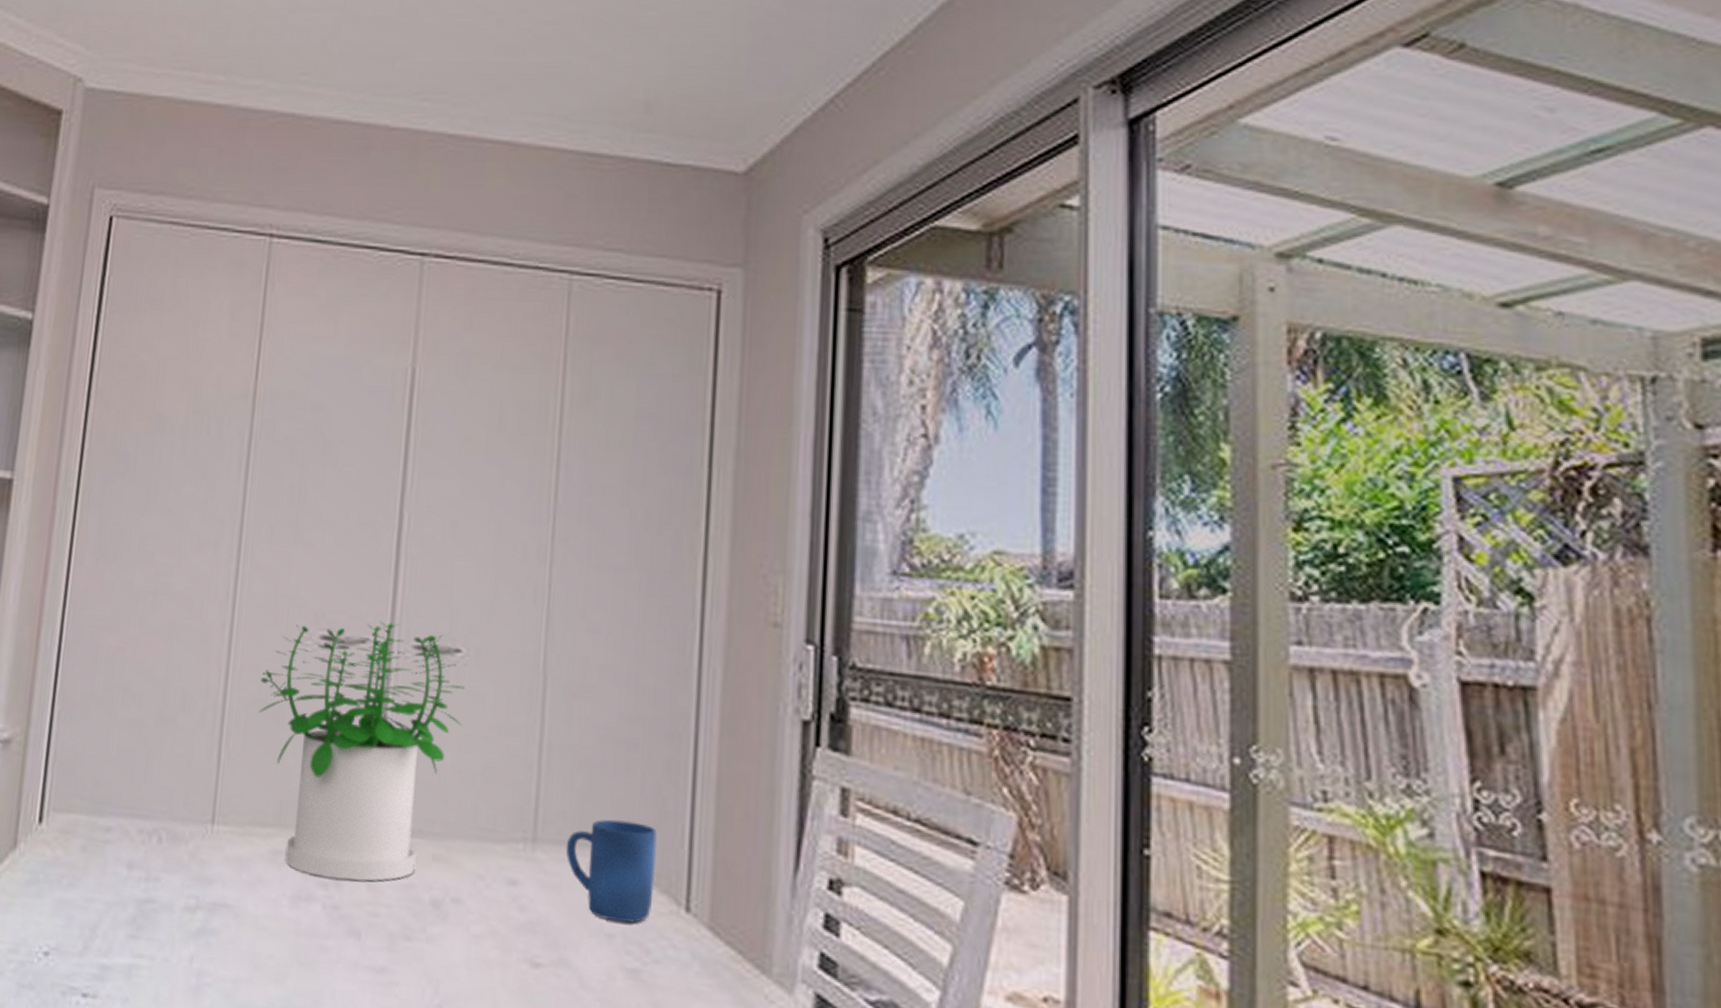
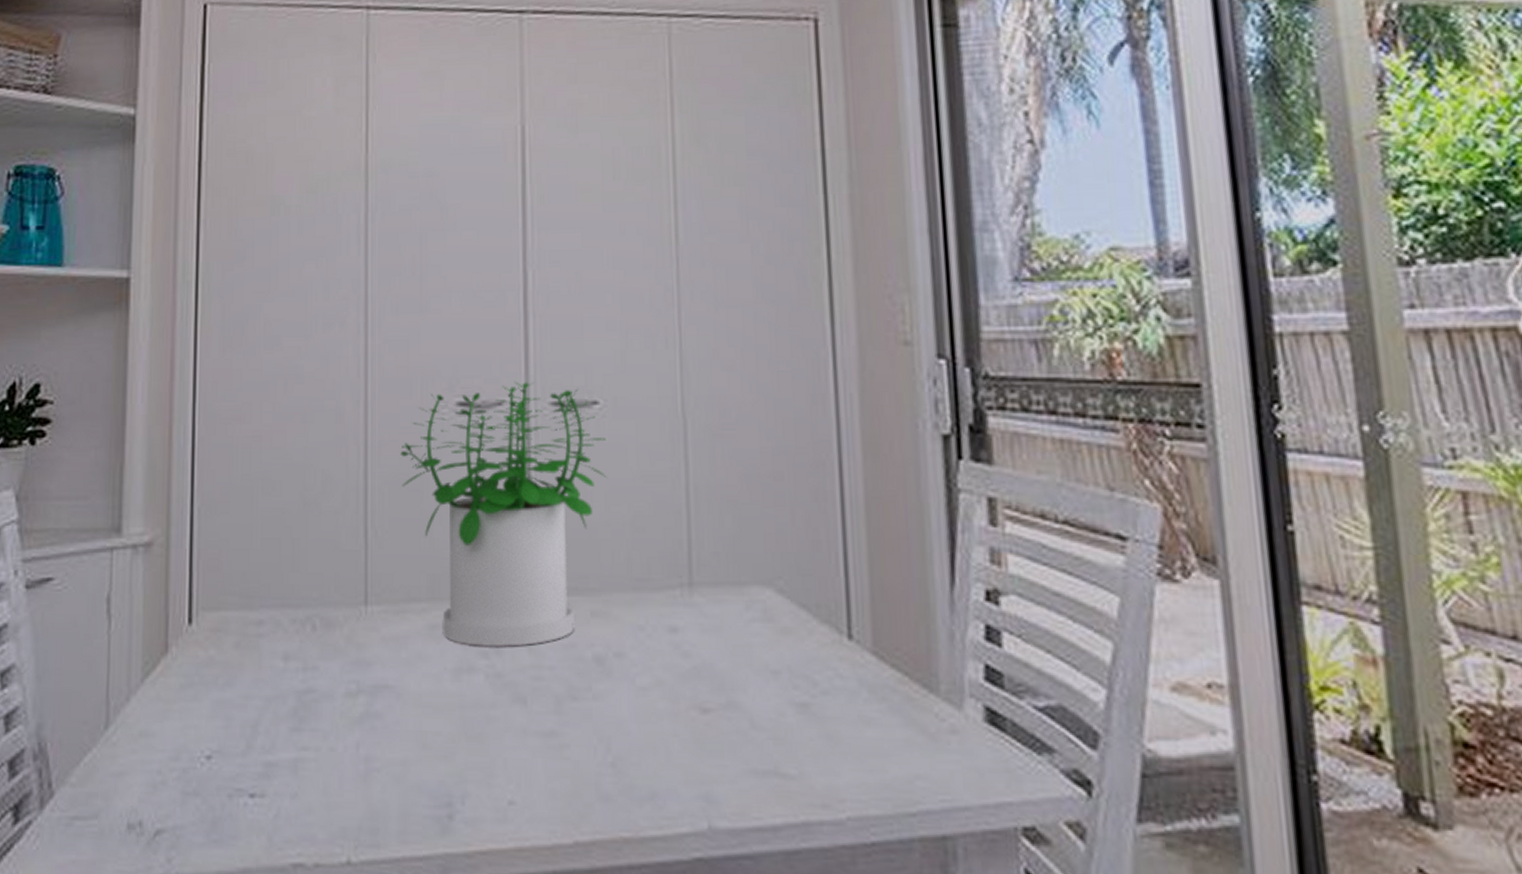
mug: present [565,819,657,923] -> none [722,555,815,658]

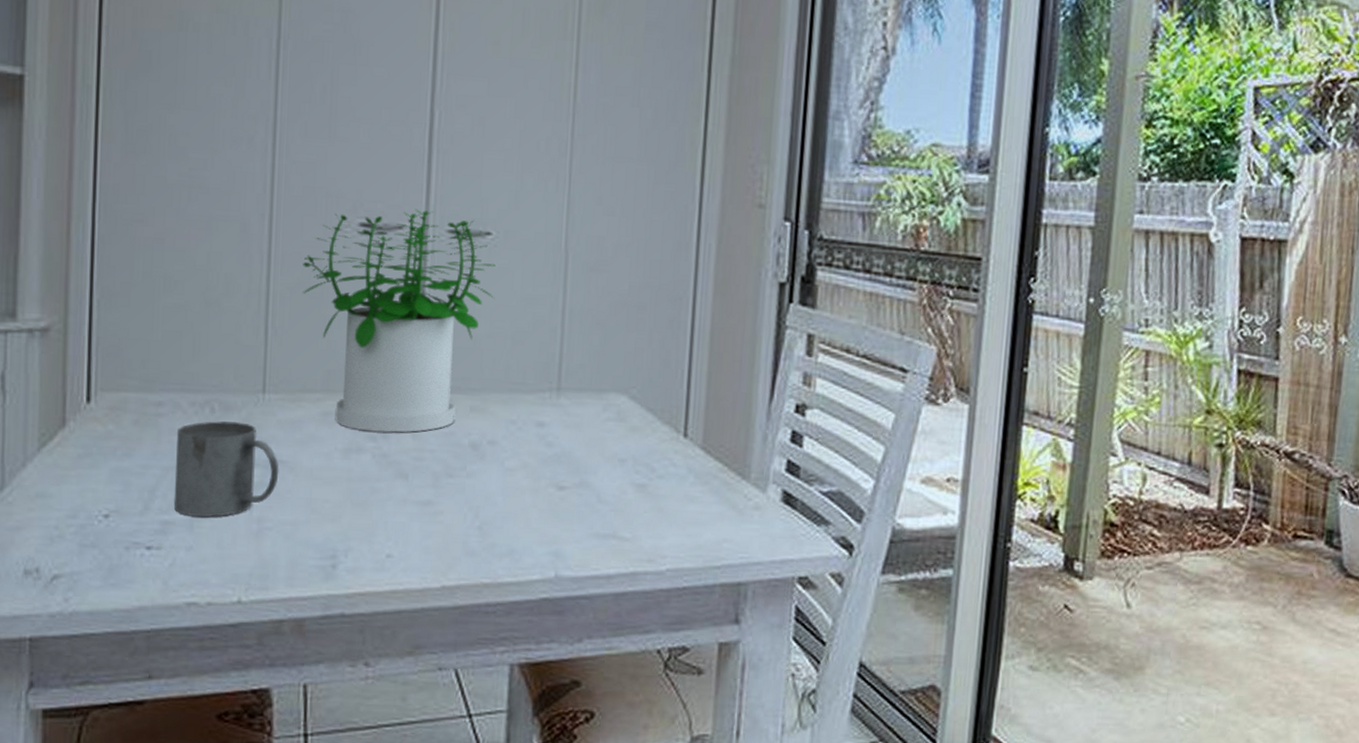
mug: none [276,640,386,756] -> present [173,421,279,517]

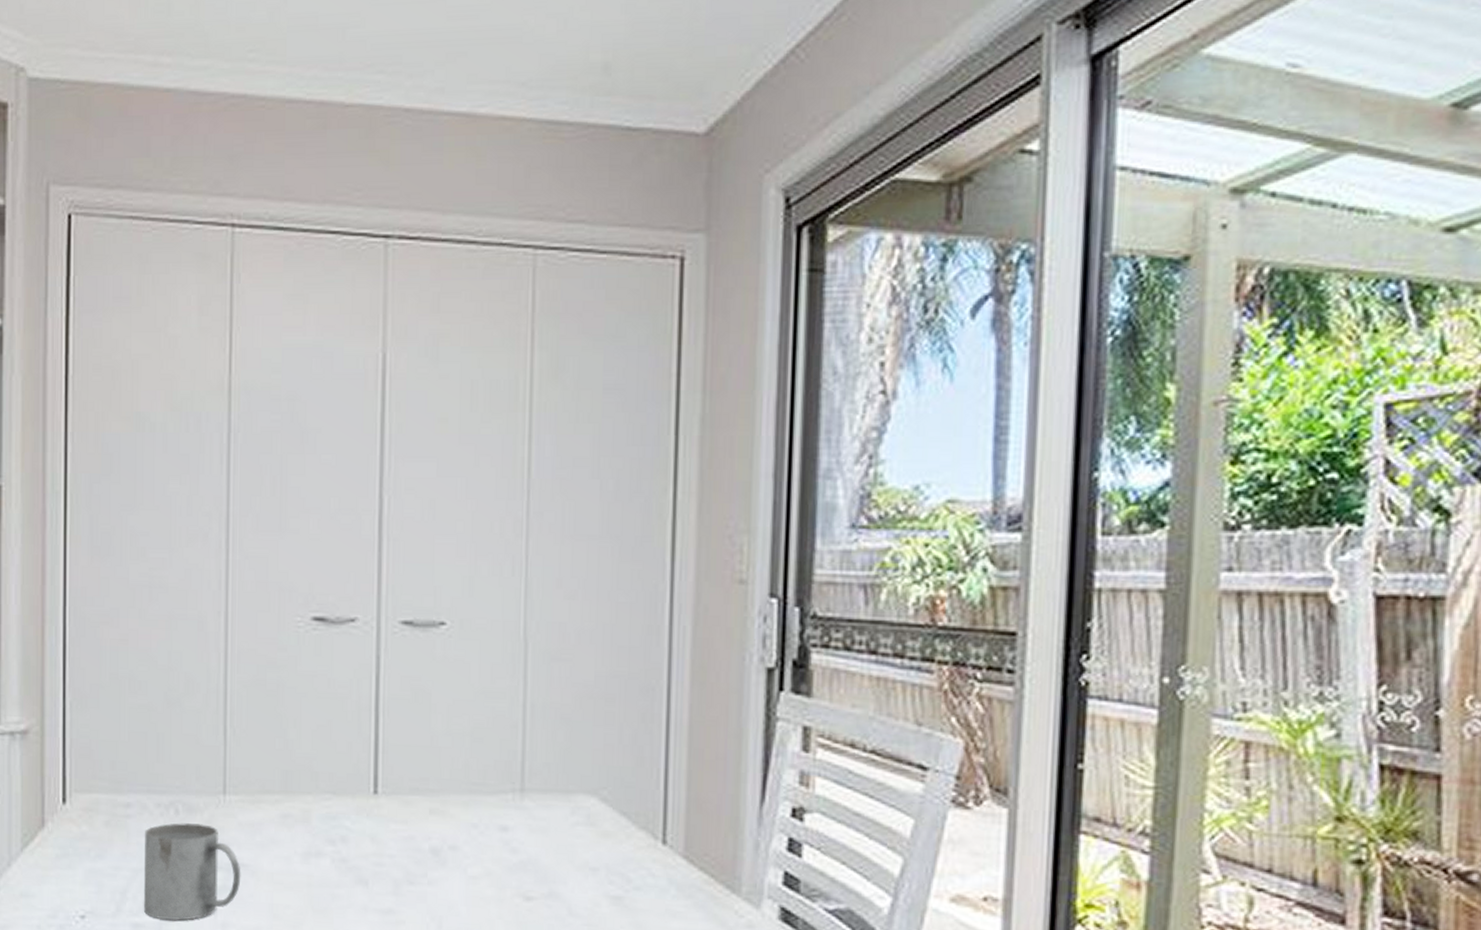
potted plant: present [303,208,496,434] -> none [258,600,451,837]

